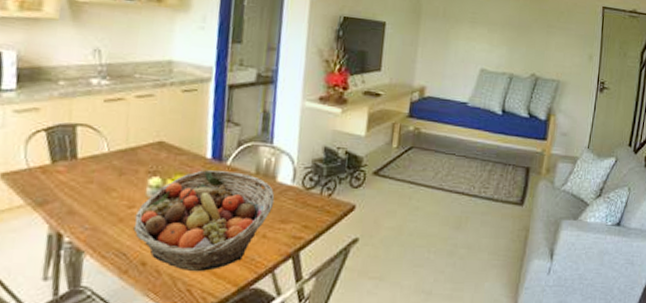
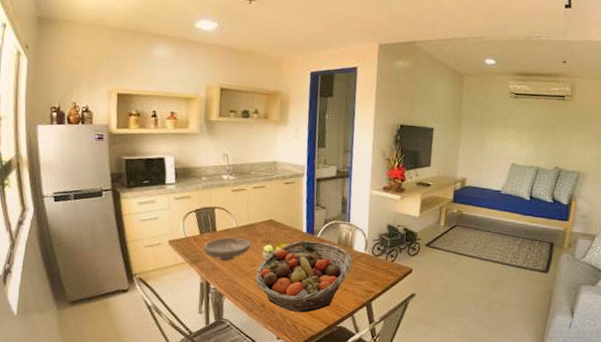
bowl: none [56,167,130,201] -> present [204,237,251,261]

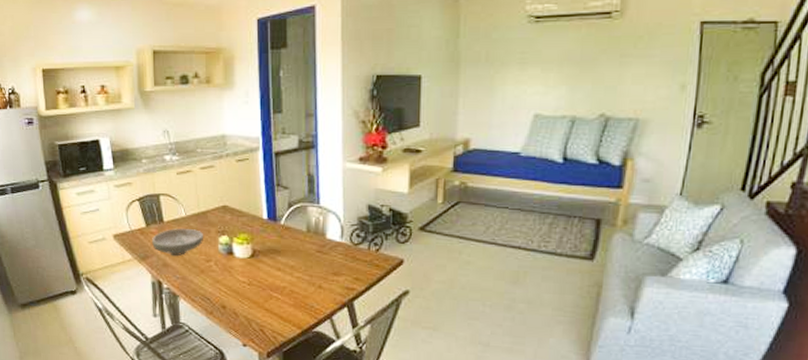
fruit basket: present [255,240,353,313] -> none [212,229,326,316]

